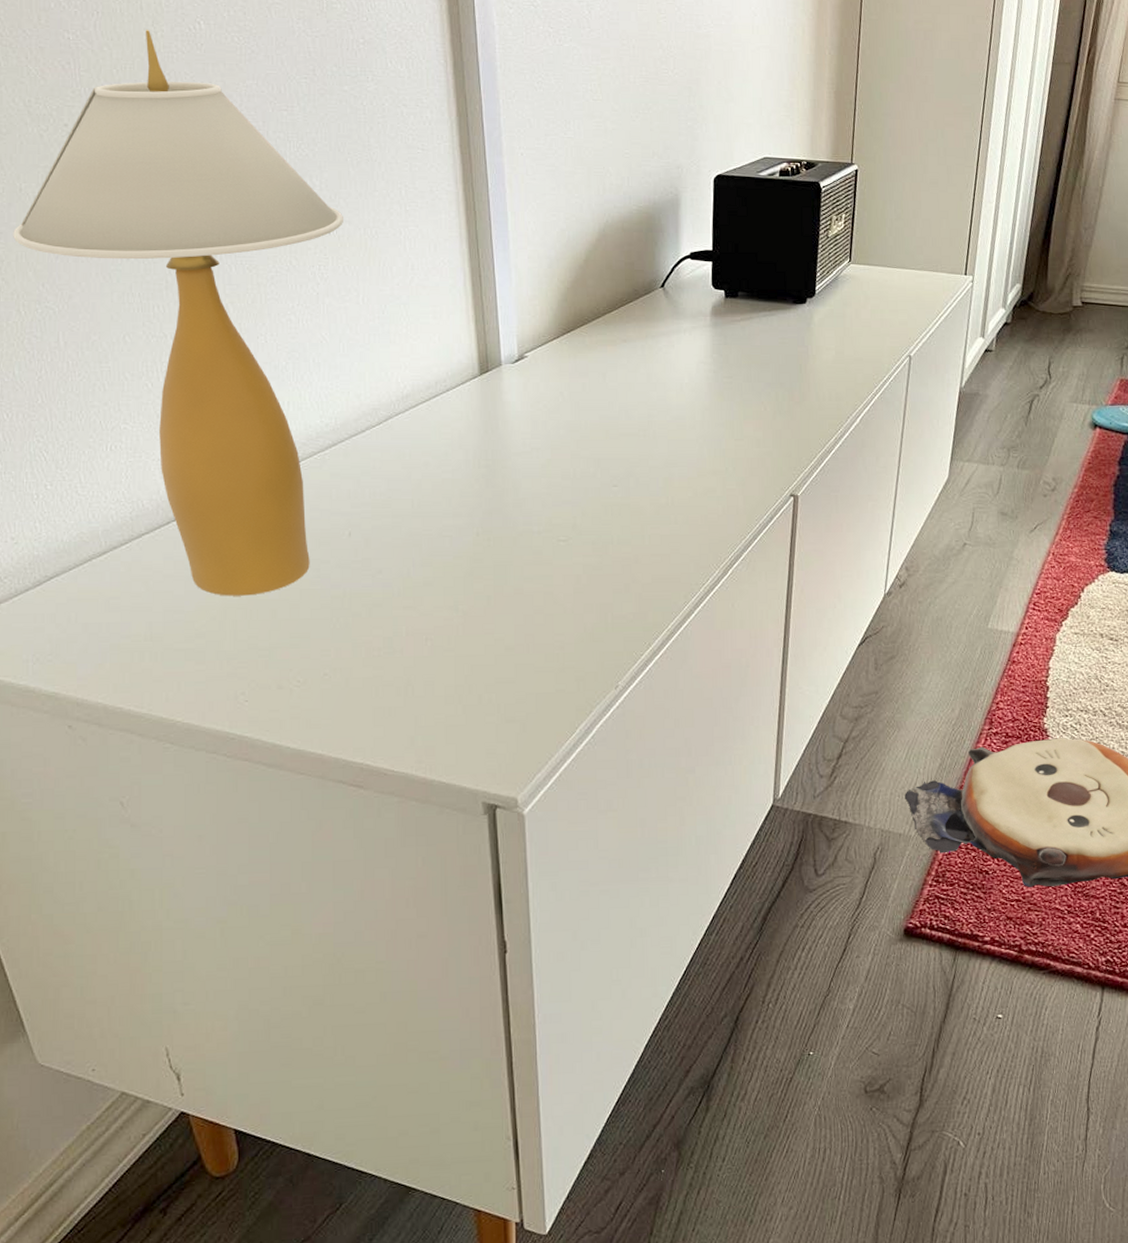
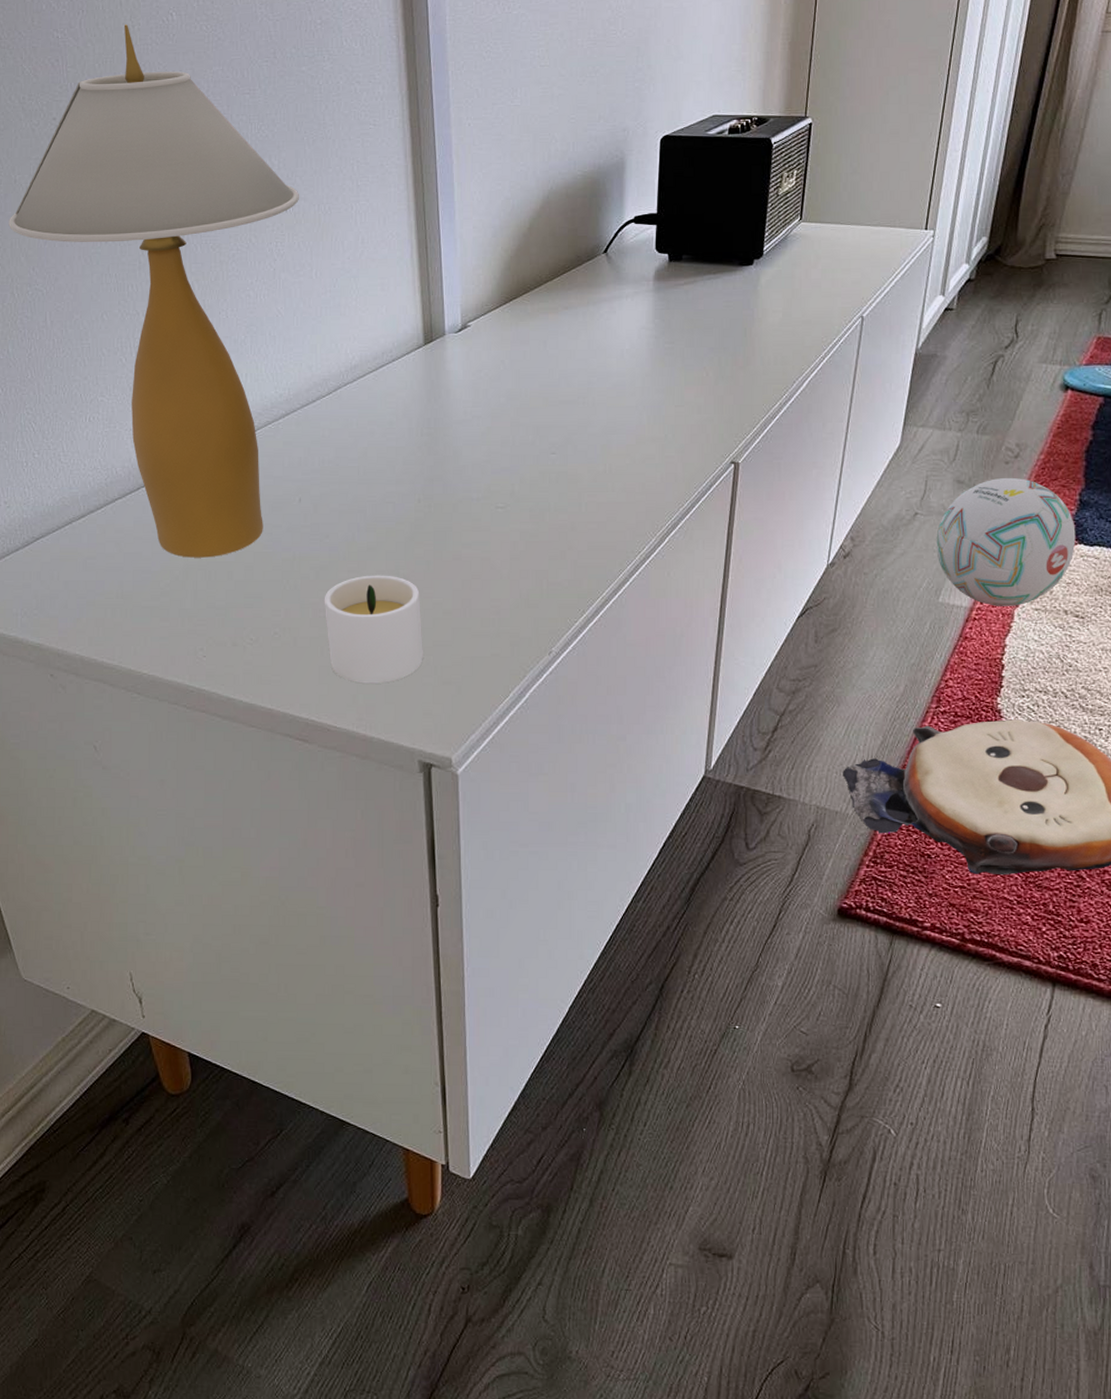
candle: none [377,611,485,725] -> present [324,575,423,684]
ball: none [984,509,1108,631] -> present [936,477,1076,606]

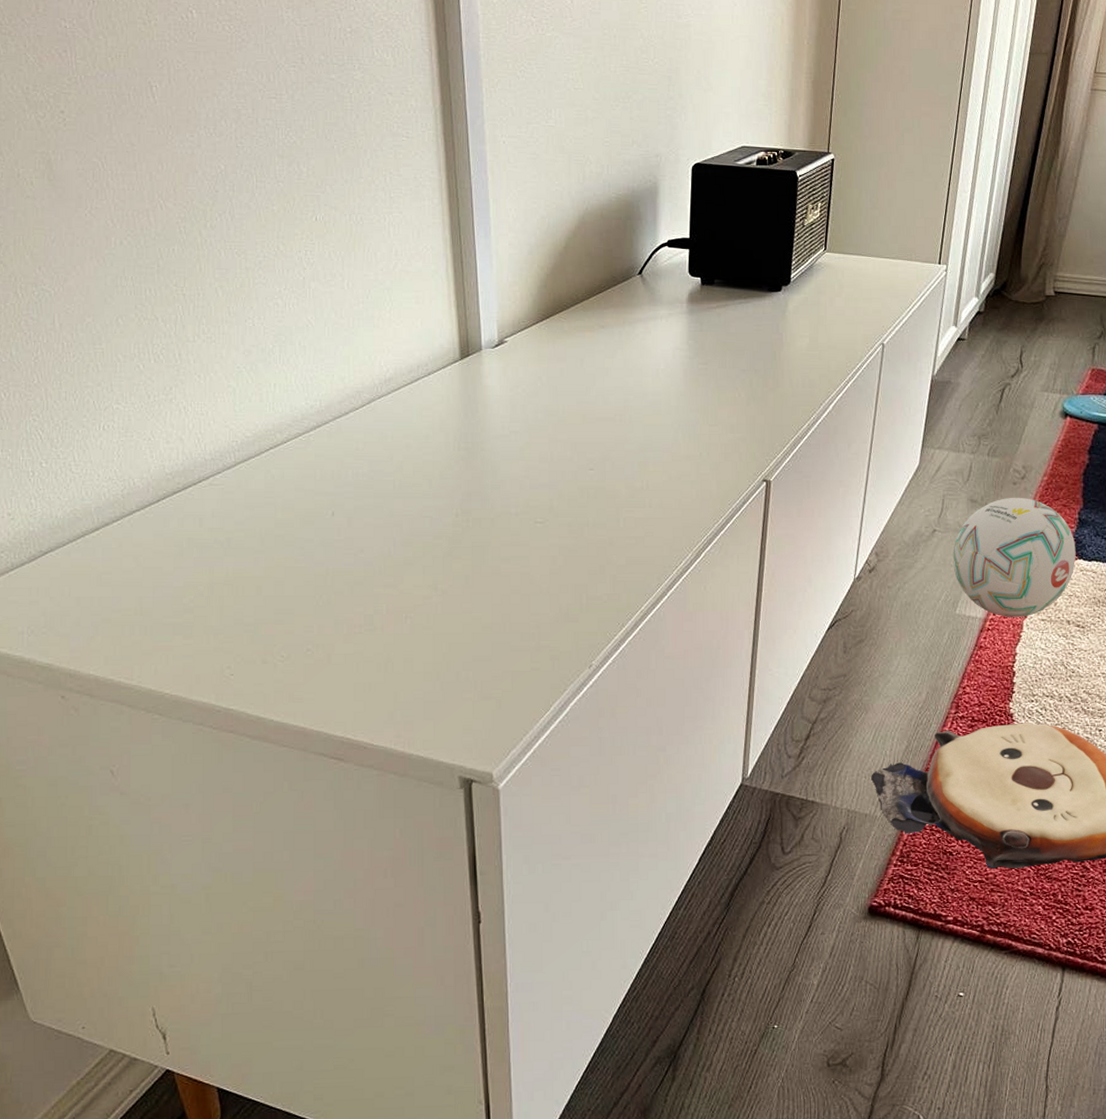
table lamp: present [9,24,299,558] -> none [11,19,329,573]
candle: present [324,575,423,684] -> none [359,590,462,700]

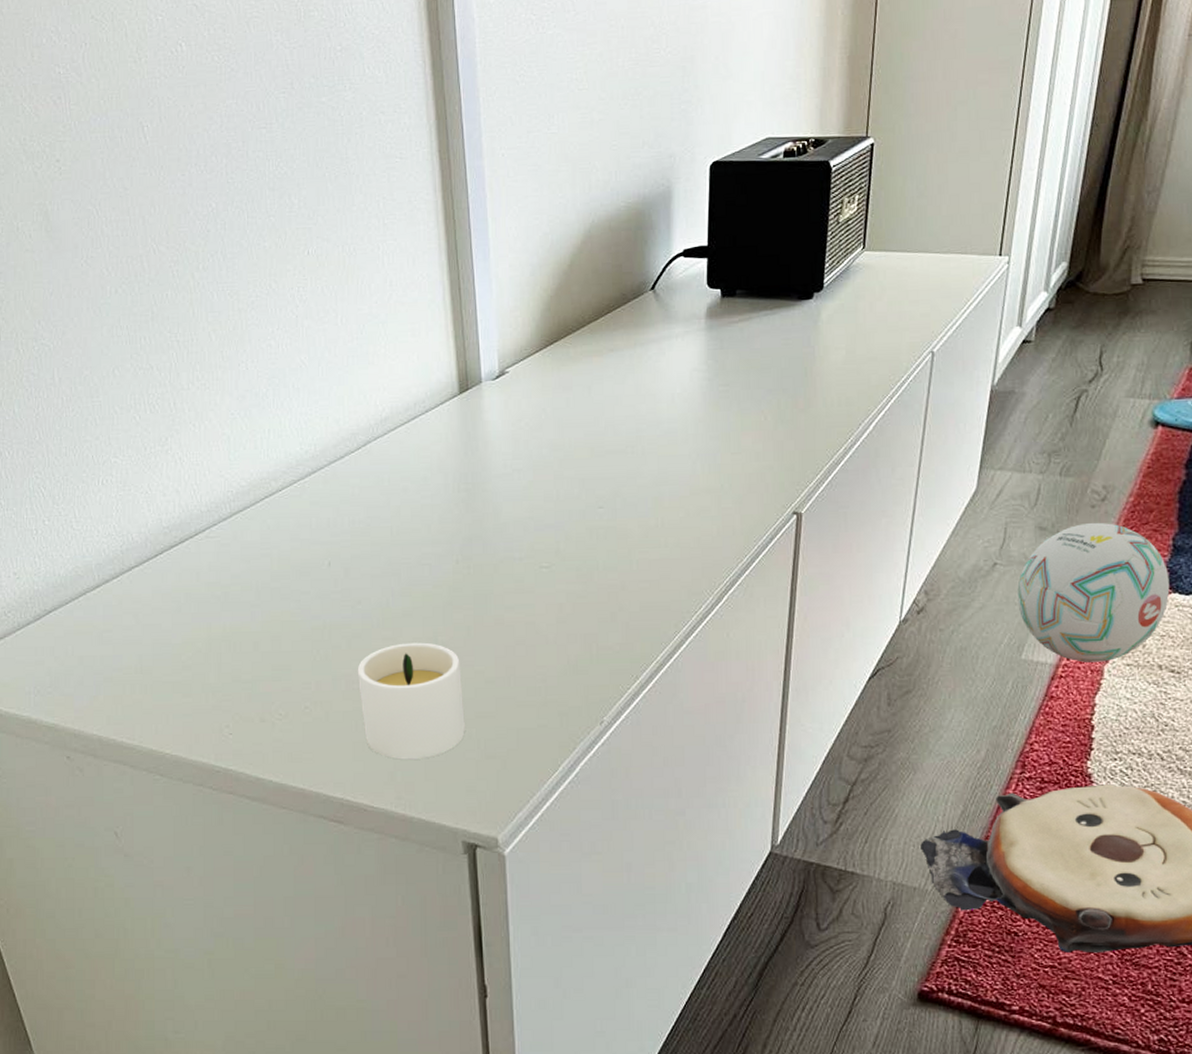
candle: none [359,590,462,700] -> present [357,642,465,760]

